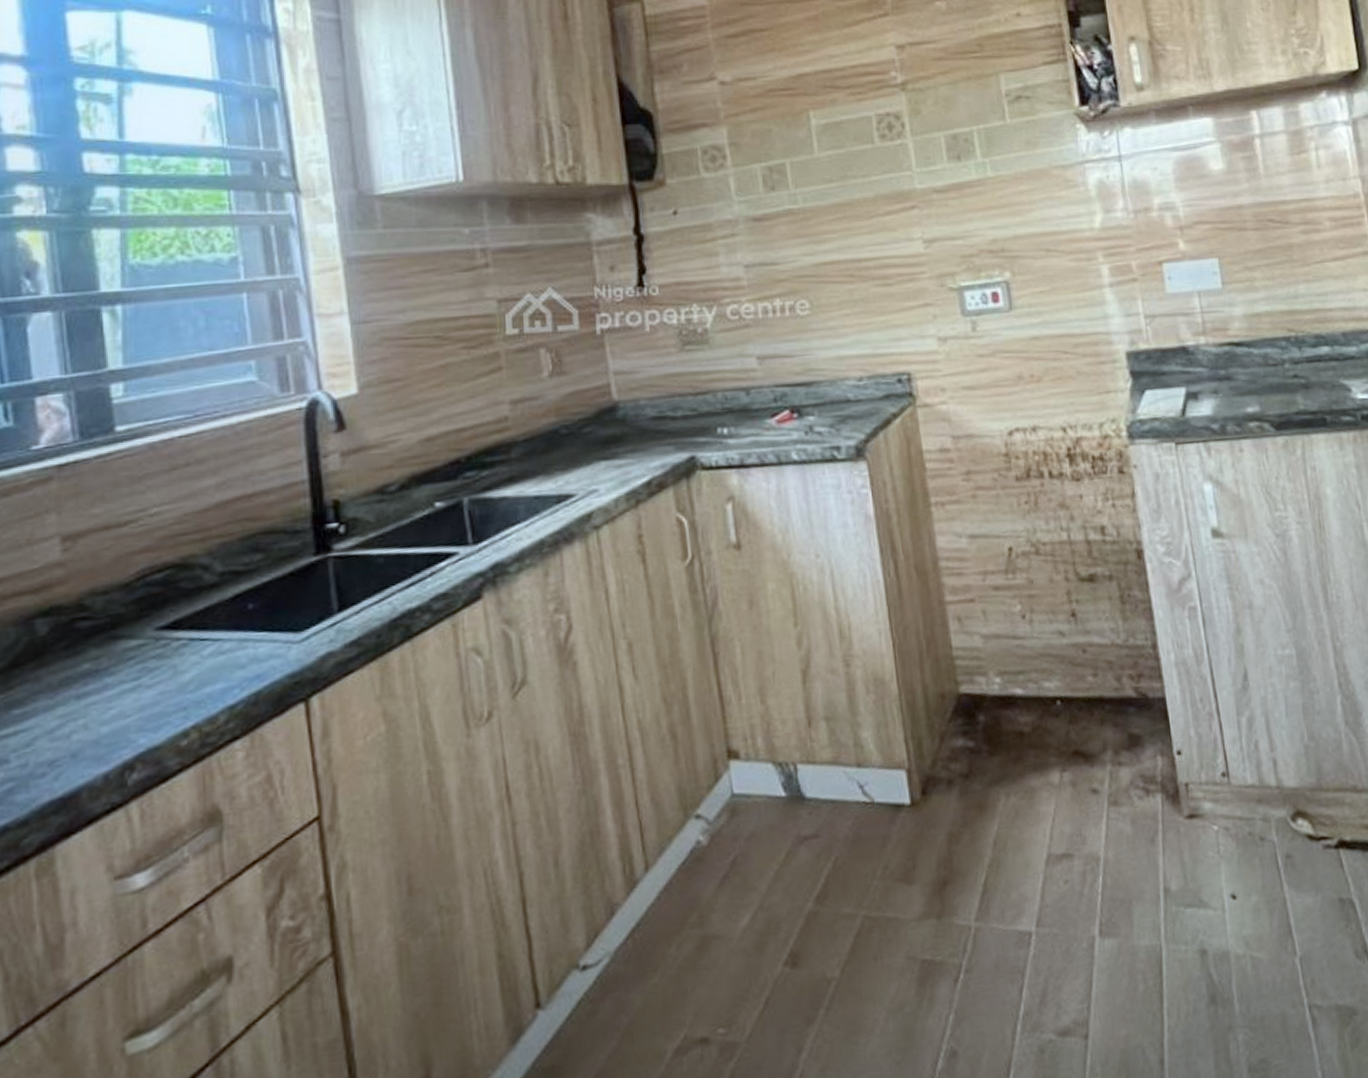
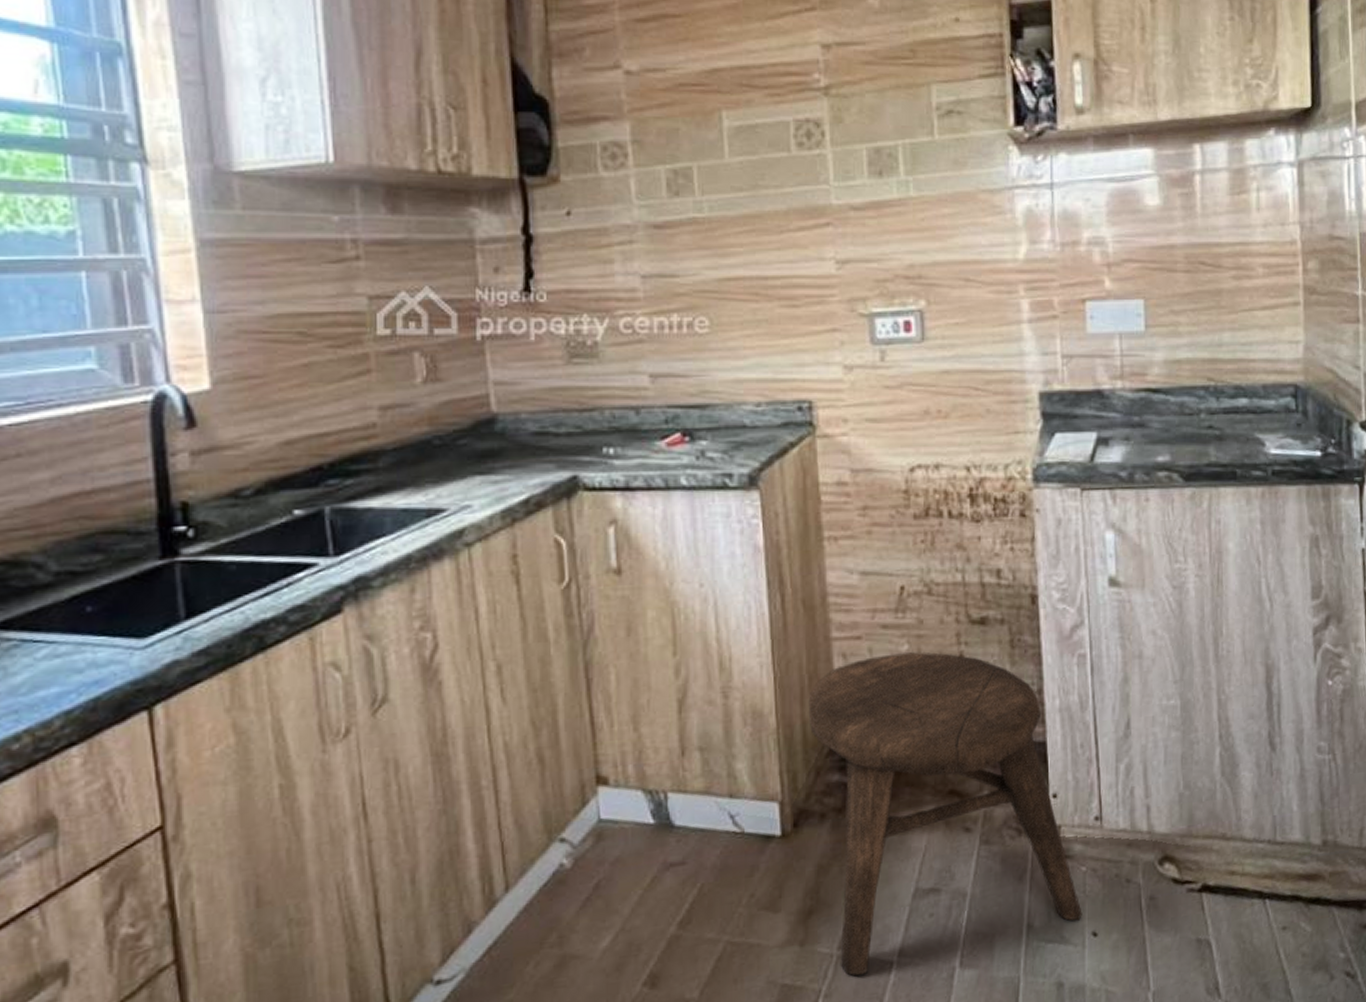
stool: none [927,611,1219,949] -> present [808,652,1082,976]

